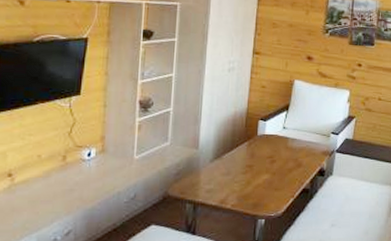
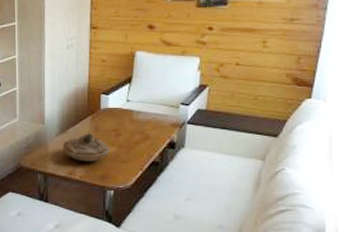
decorative bowl: none [215,159,264,190] -> present [62,133,110,162]

